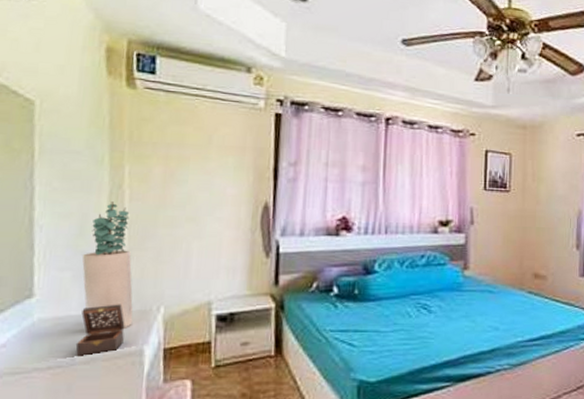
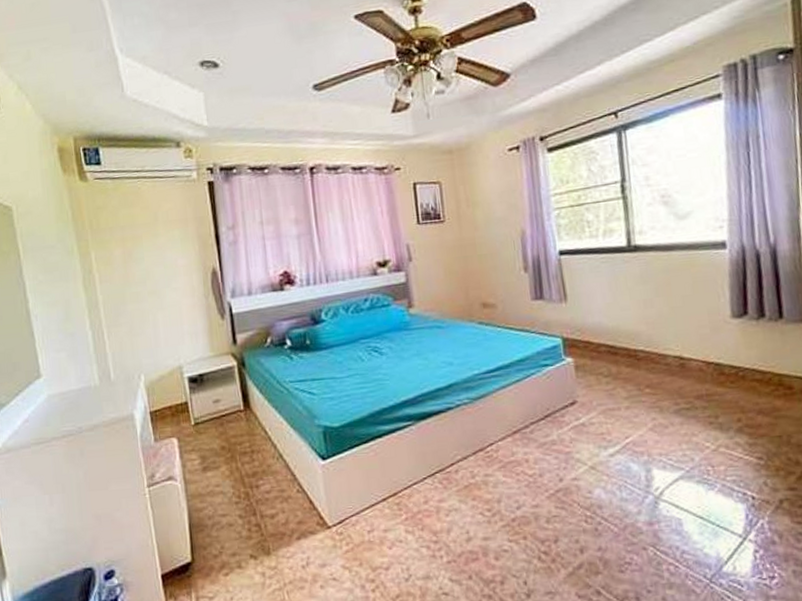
jewelry box: present [75,304,125,357] -> none [80,376,117,426]
vase: present [82,201,133,334] -> none [71,286,121,404]

